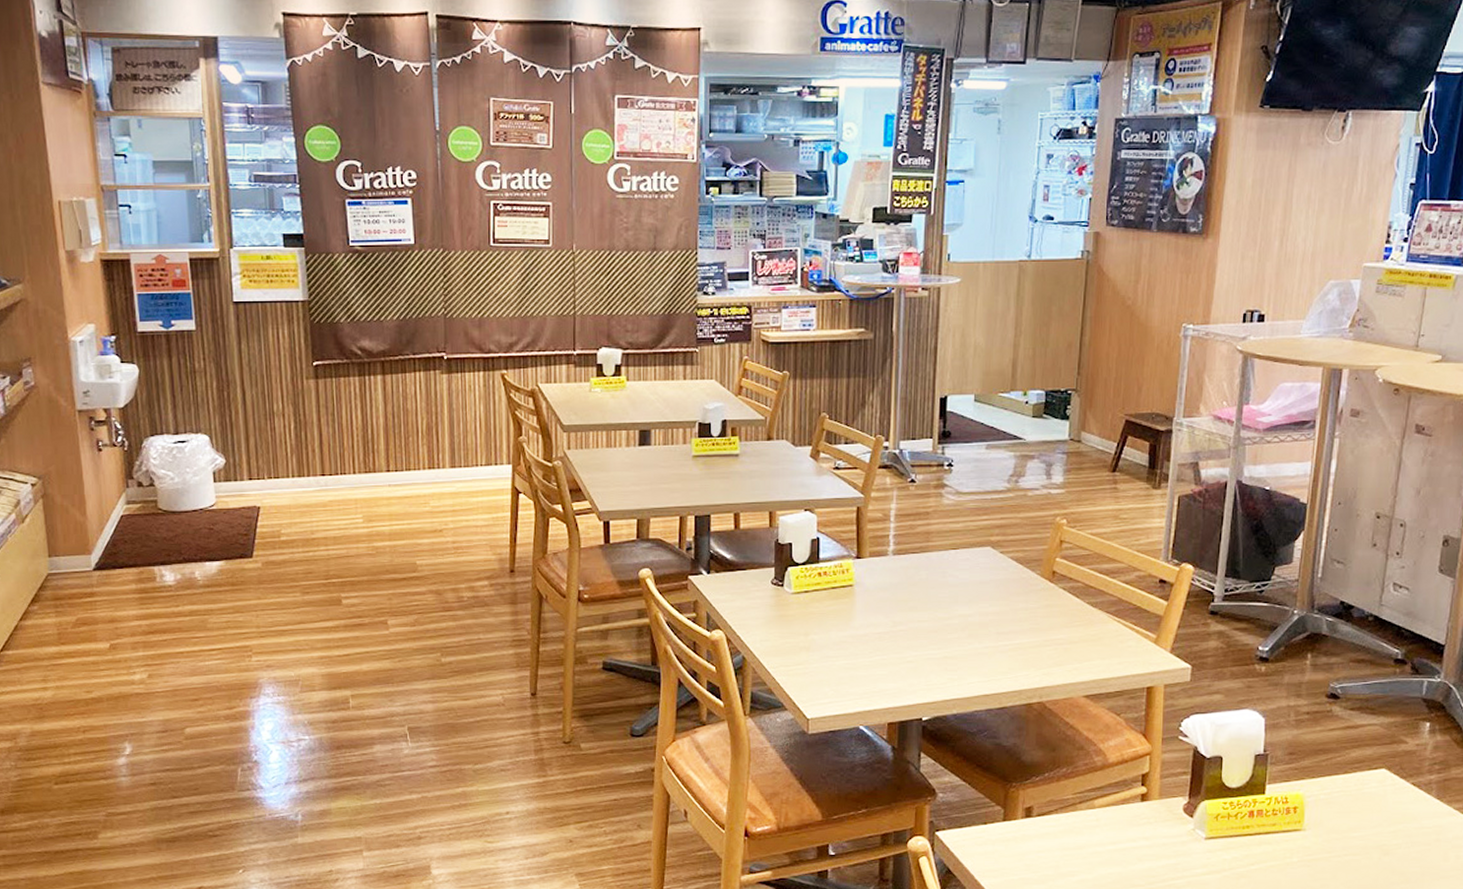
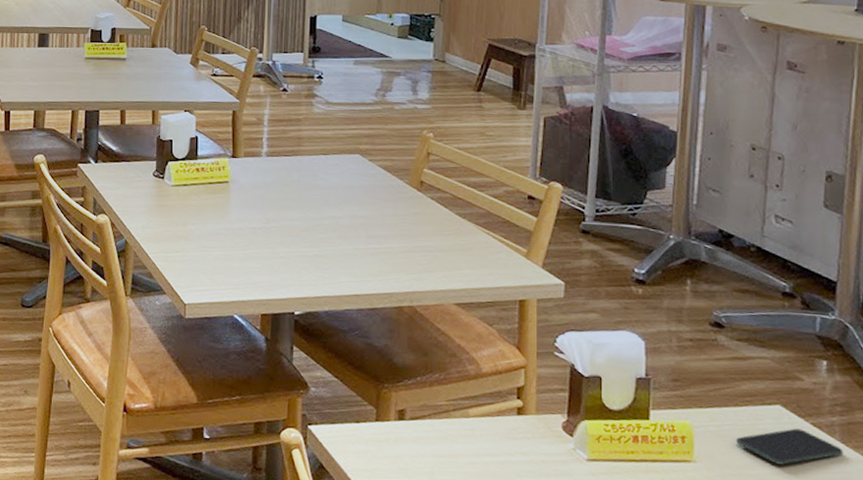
smartphone: none [1343,789,1438,825] -> present [736,428,844,465]

